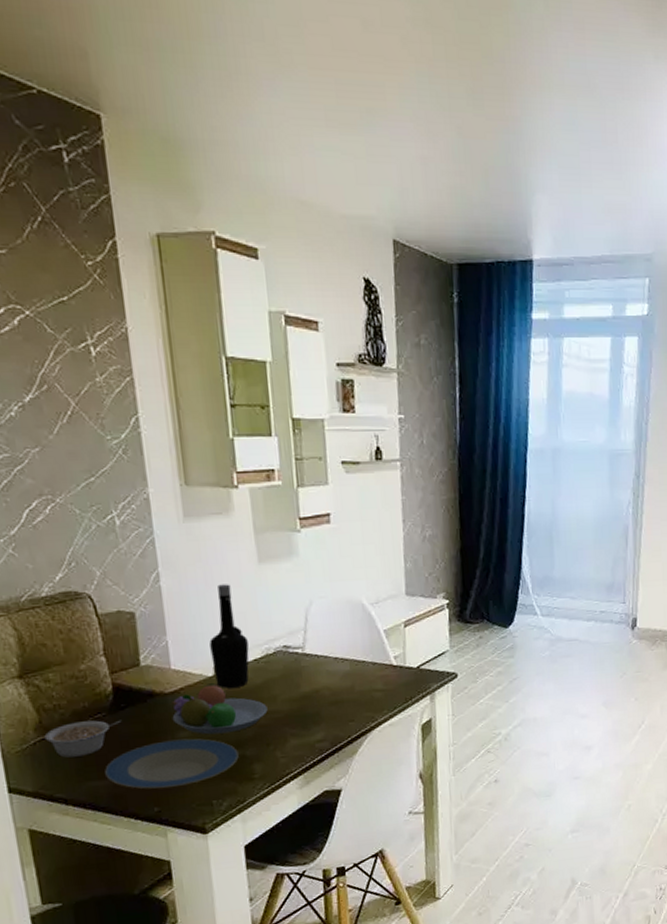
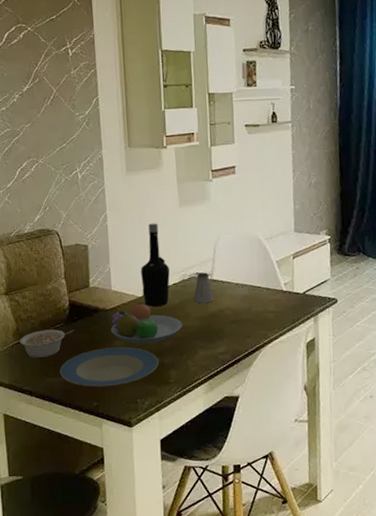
saltshaker: none [281,644,307,683] -> present [193,272,214,304]

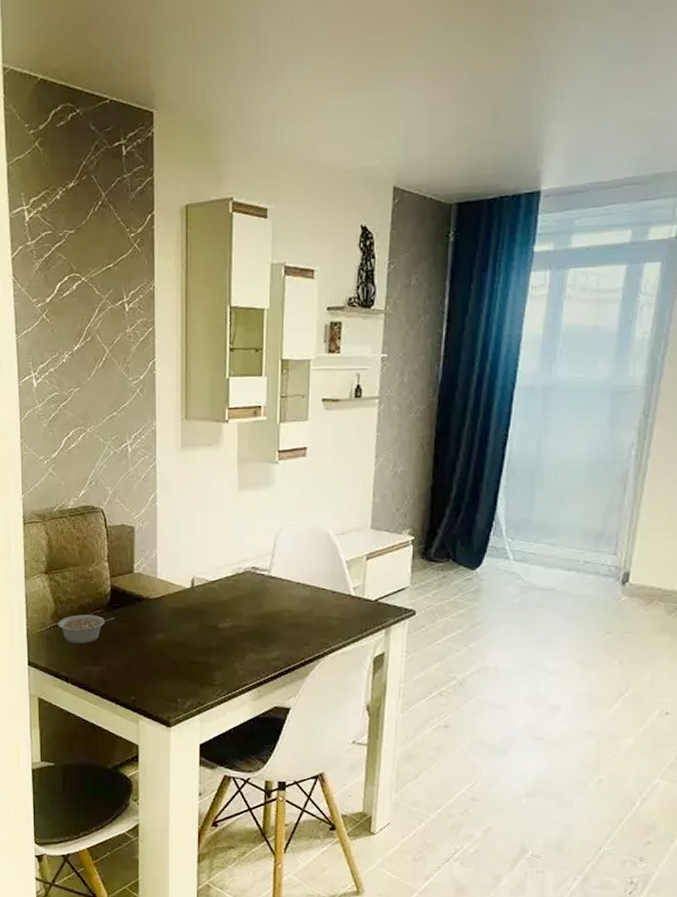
plate: present [60,347,159,387] -> none [98,640,203,682]
fruit bowl: present [110,302,182,345] -> none [153,594,232,641]
bottle: present [141,223,170,307] -> none [190,507,222,600]
saltshaker: present [193,272,214,304] -> none [247,567,270,602]

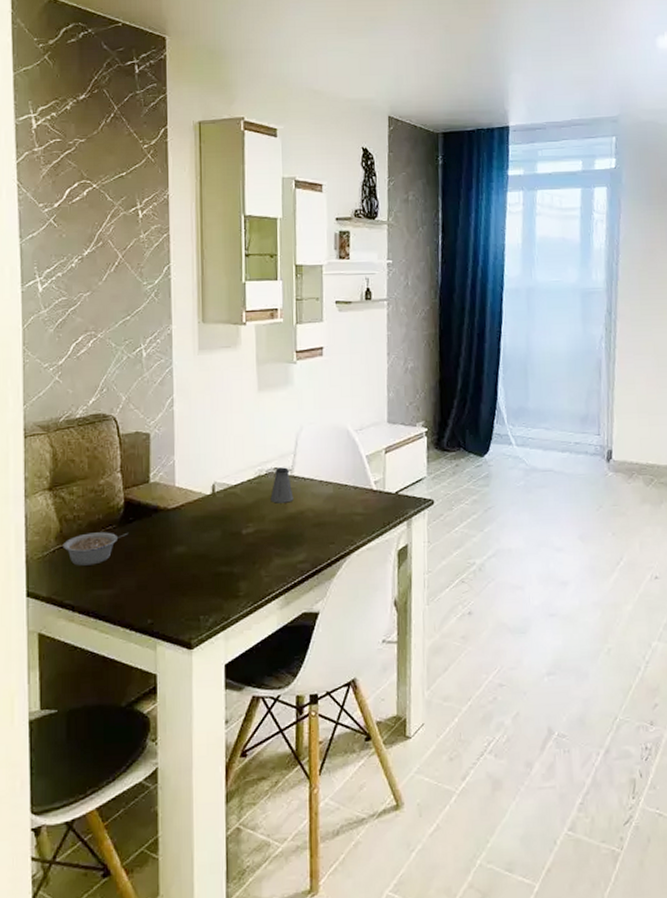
saltshaker: none [247,567,270,602] -> present [270,467,294,504]

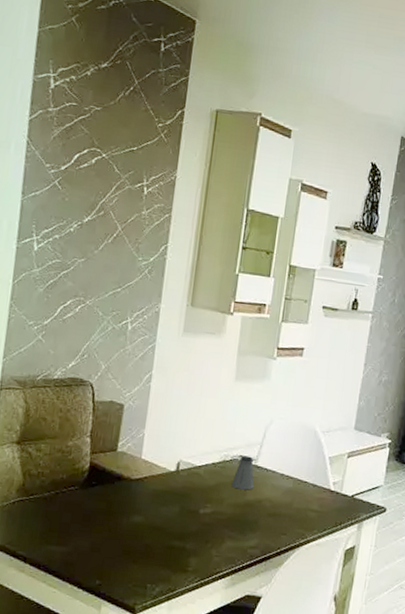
legume: present [63,532,128,566] -> none [23,490,90,522]

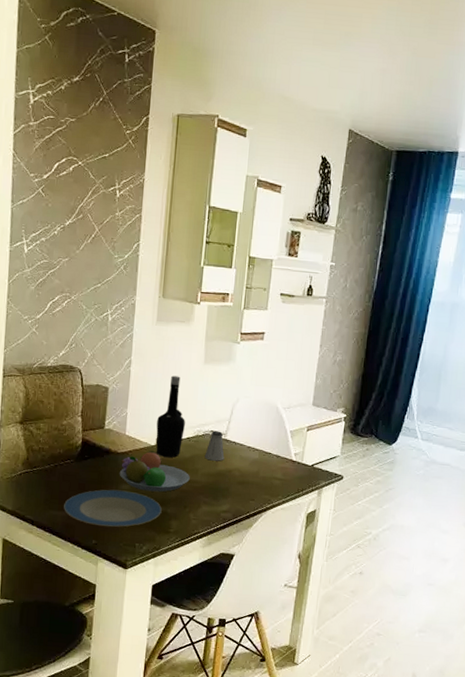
plate: none [63,521,180,566] -> present [64,489,162,528]
fruit bowl: none [131,477,214,525] -> present [119,451,190,492]
bottle: none [175,393,211,485] -> present [156,375,185,458]

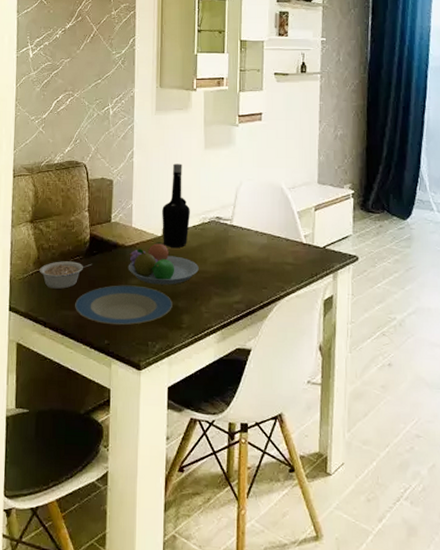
legume: none [28,463,83,490] -> present [39,261,92,289]
saltshaker: present [204,431,225,461] -> none [212,217,232,249]

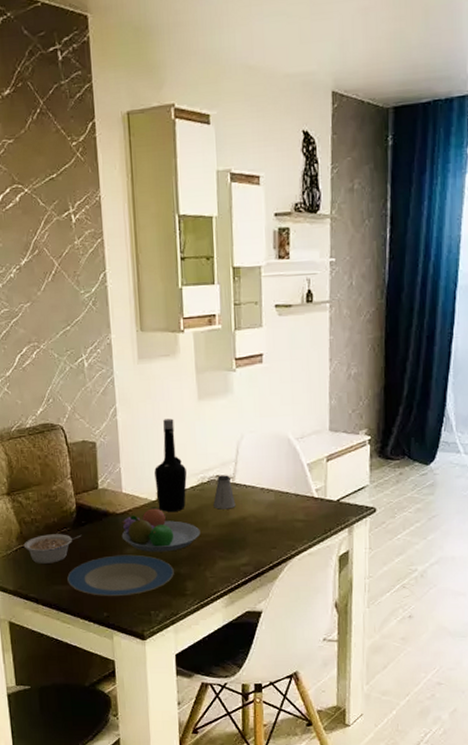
saltshaker: none [212,217,232,249] -> present [213,475,236,510]

